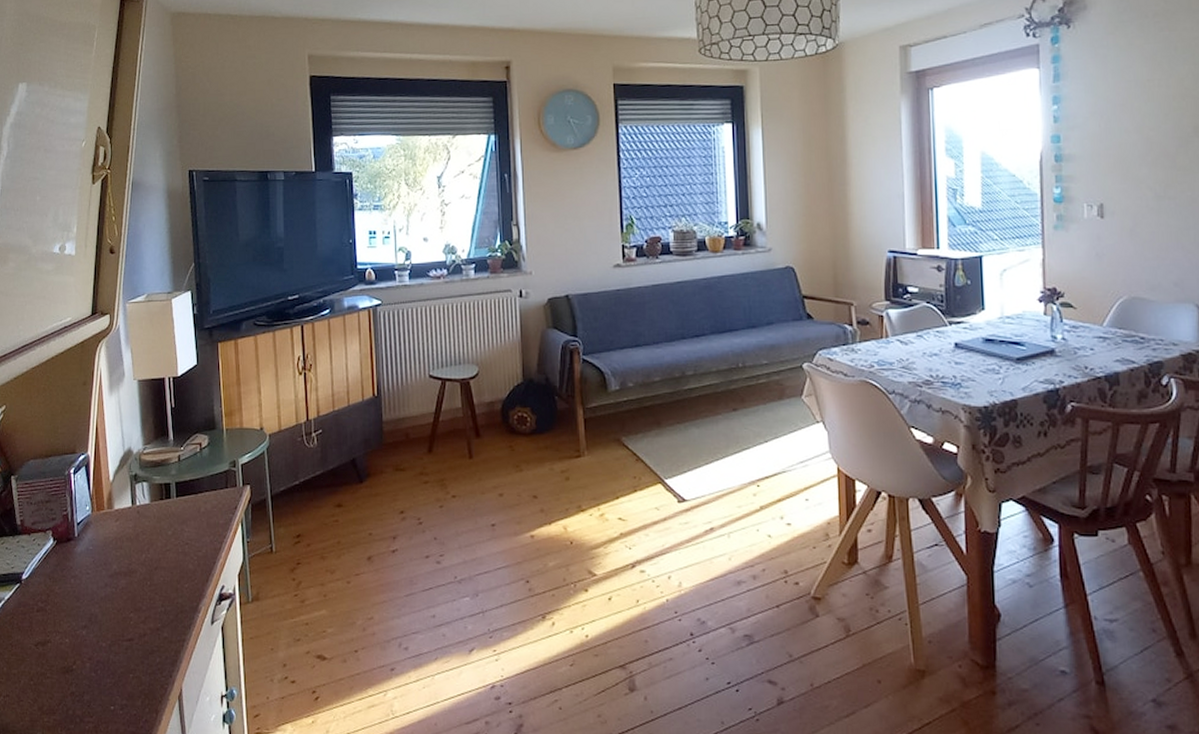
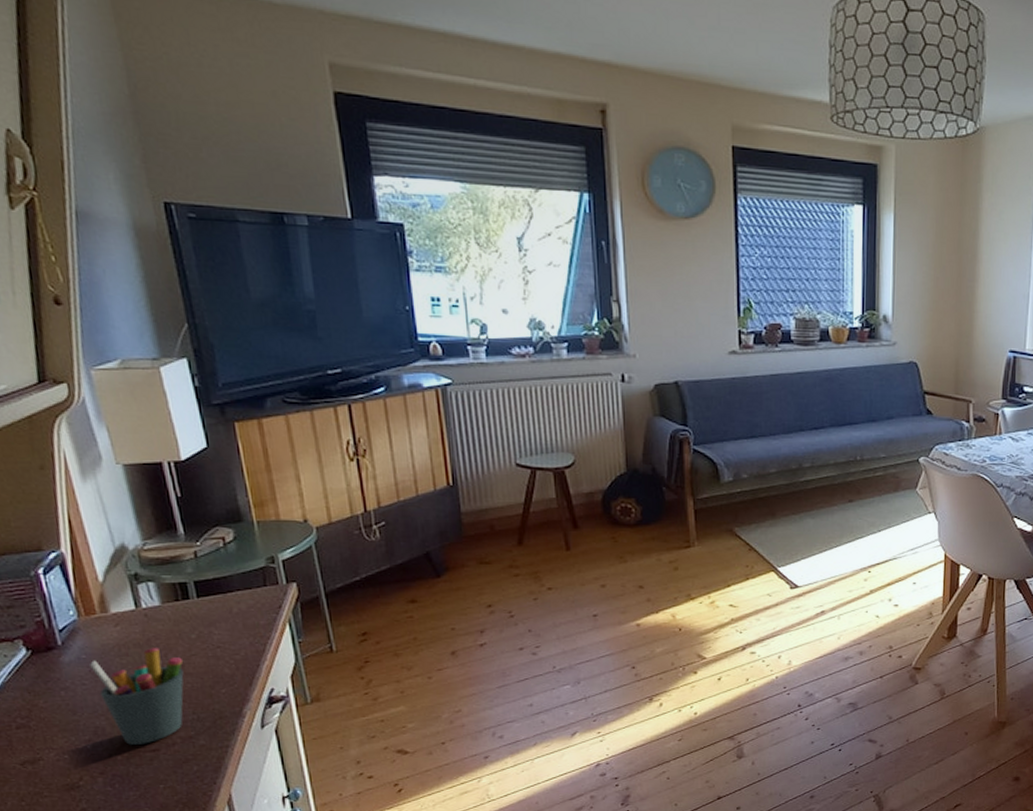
pen holder: none [93,542,160,633] -> present [88,648,184,745]

